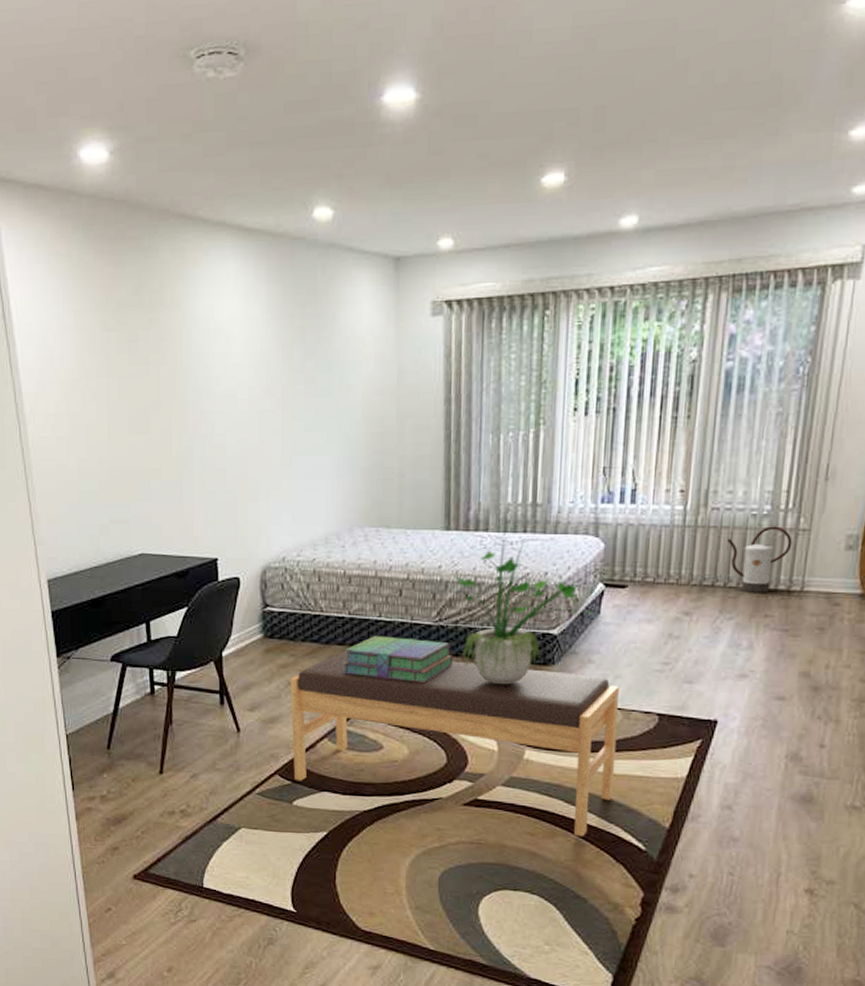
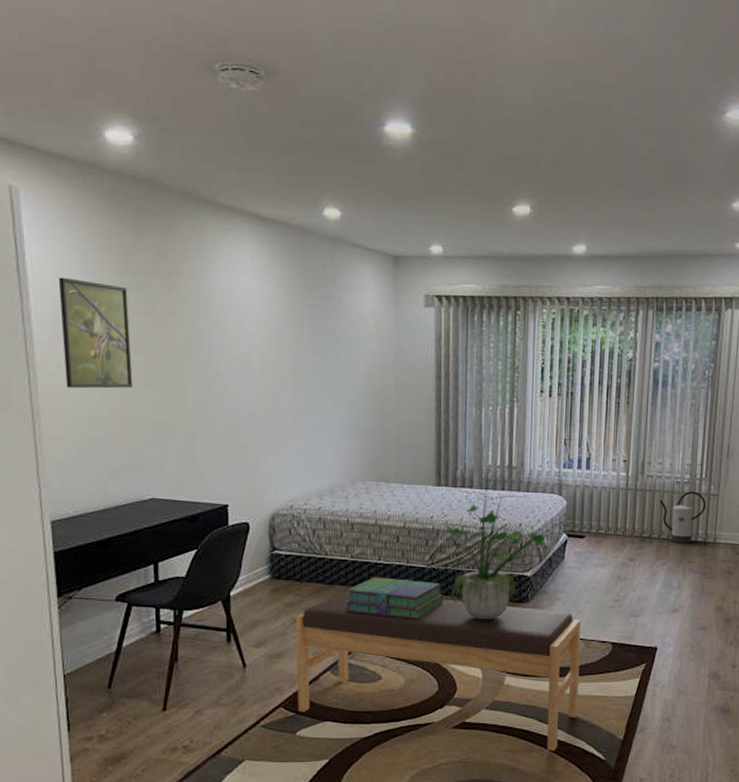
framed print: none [42,320,118,440] -> present [58,277,133,389]

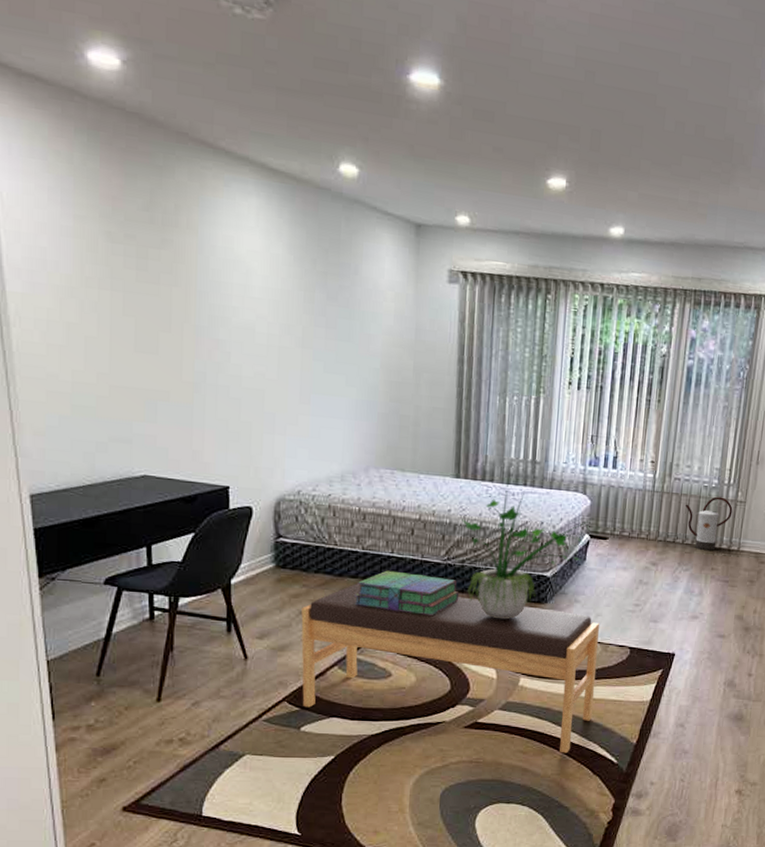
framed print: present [58,277,133,389] -> none [34,219,122,352]

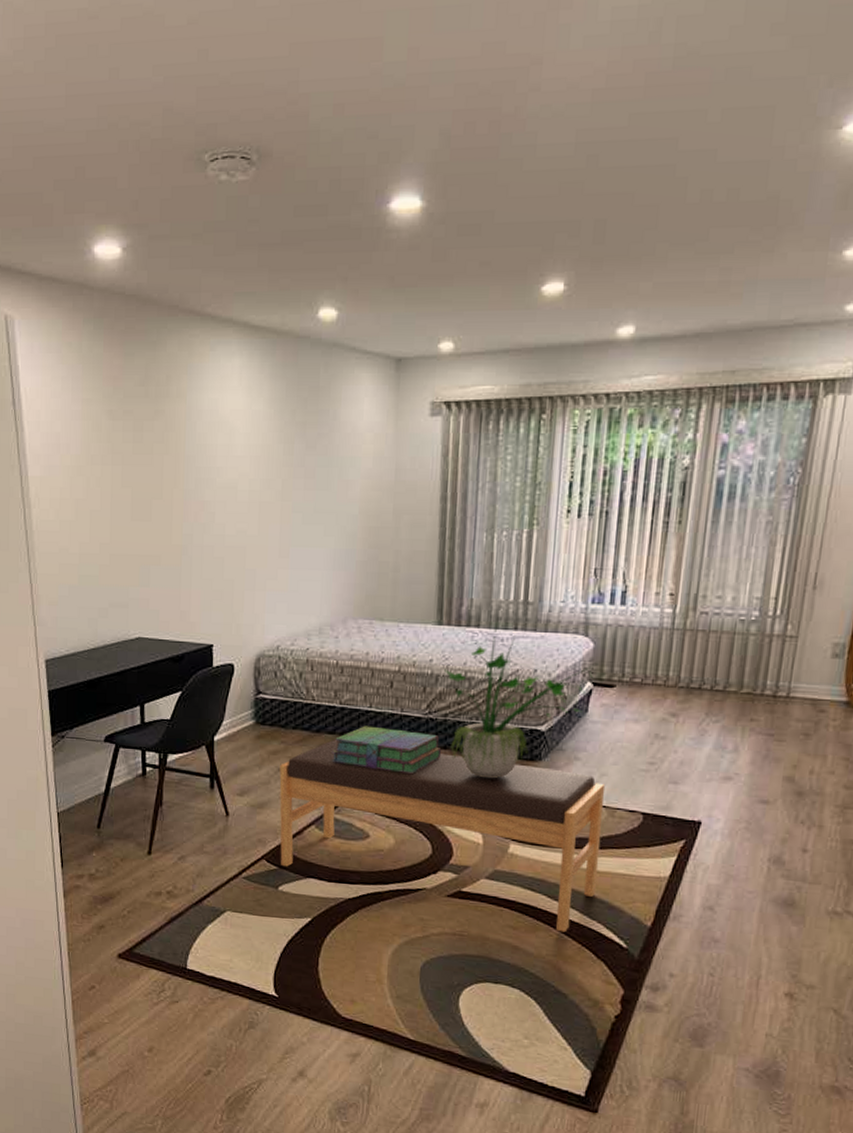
watering can: present [686,496,733,550] -> none [715,632,780,697]

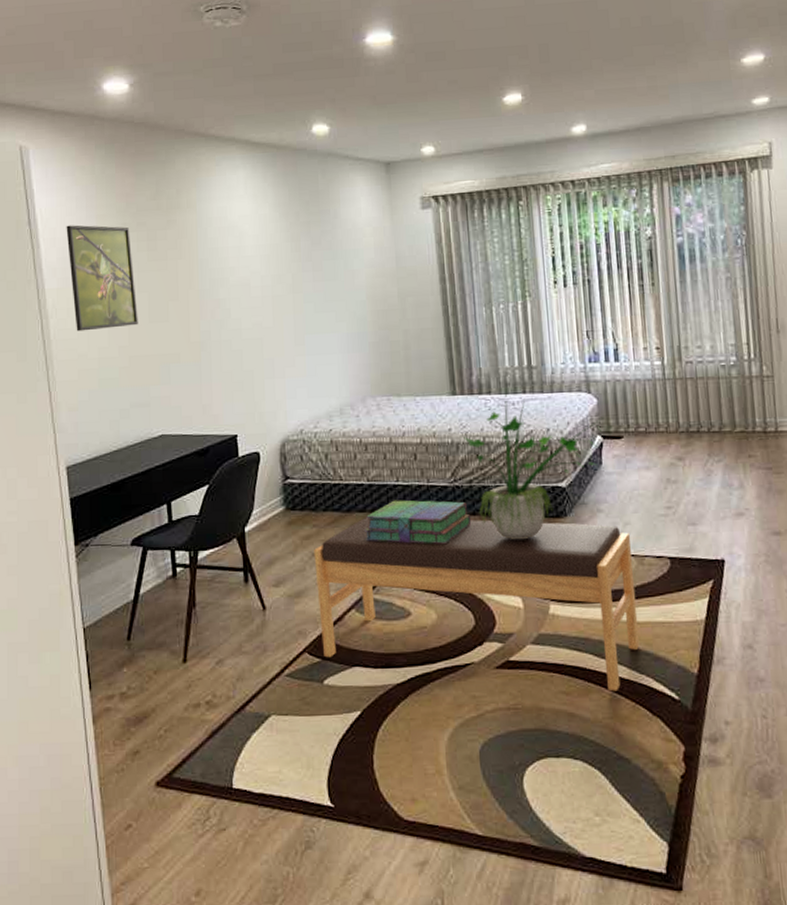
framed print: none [51,408,121,524] -> present [66,225,138,332]

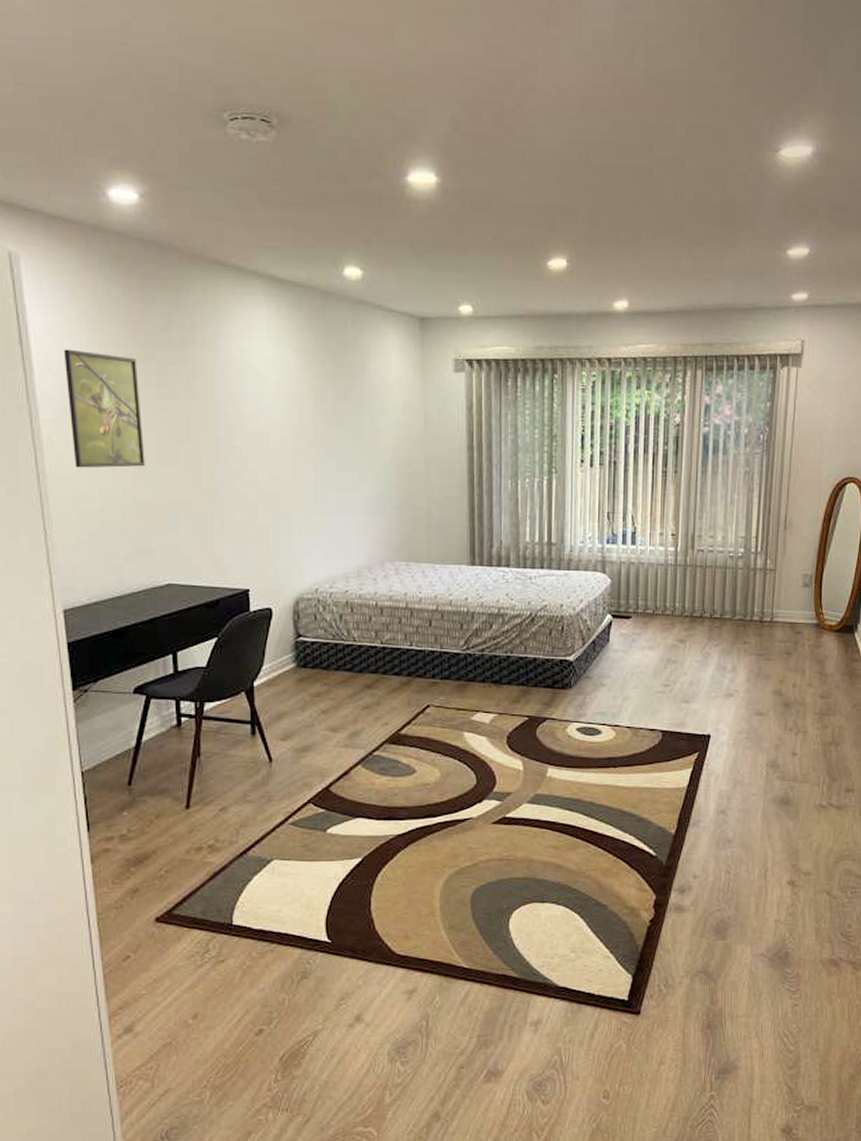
bench: present [314,516,640,692] -> none [323,678,628,847]
stack of books: present [364,500,472,544] -> none [375,664,481,708]
potted plant: present [463,385,604,540] -> none [479,559,616,708]

